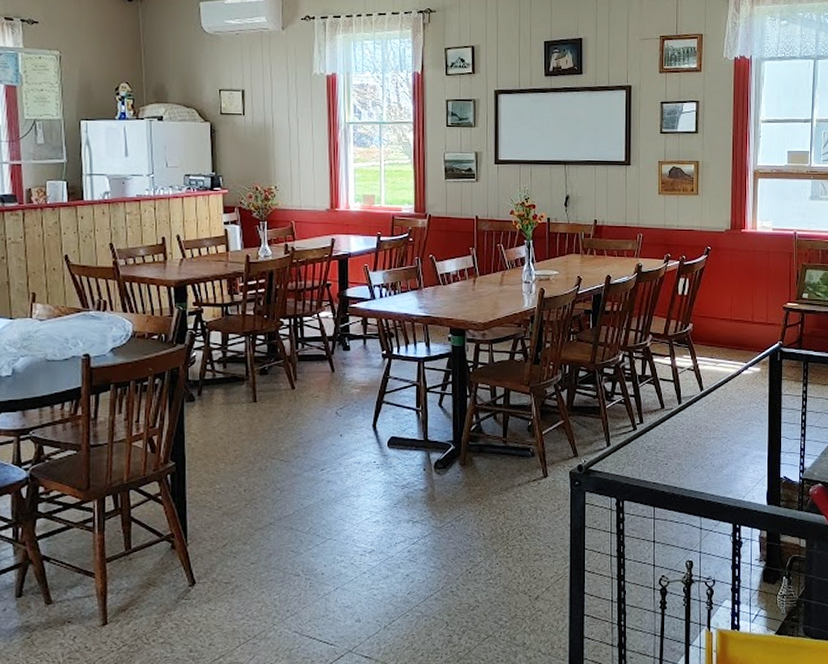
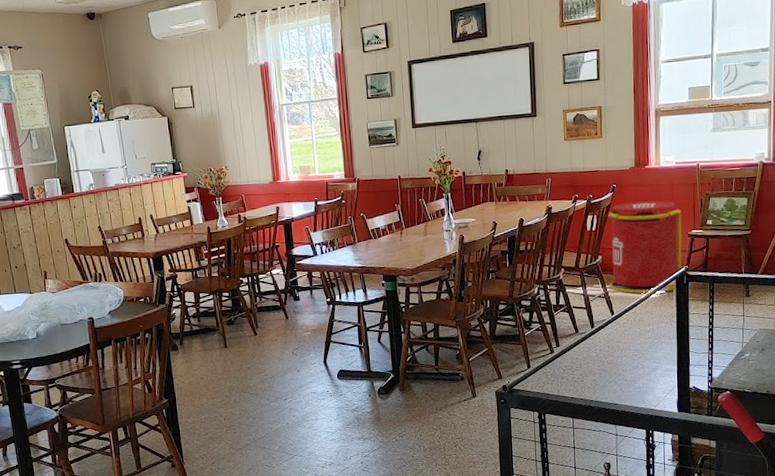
trash can: none [699,268,777,369] -> present [606,200,682,294]

